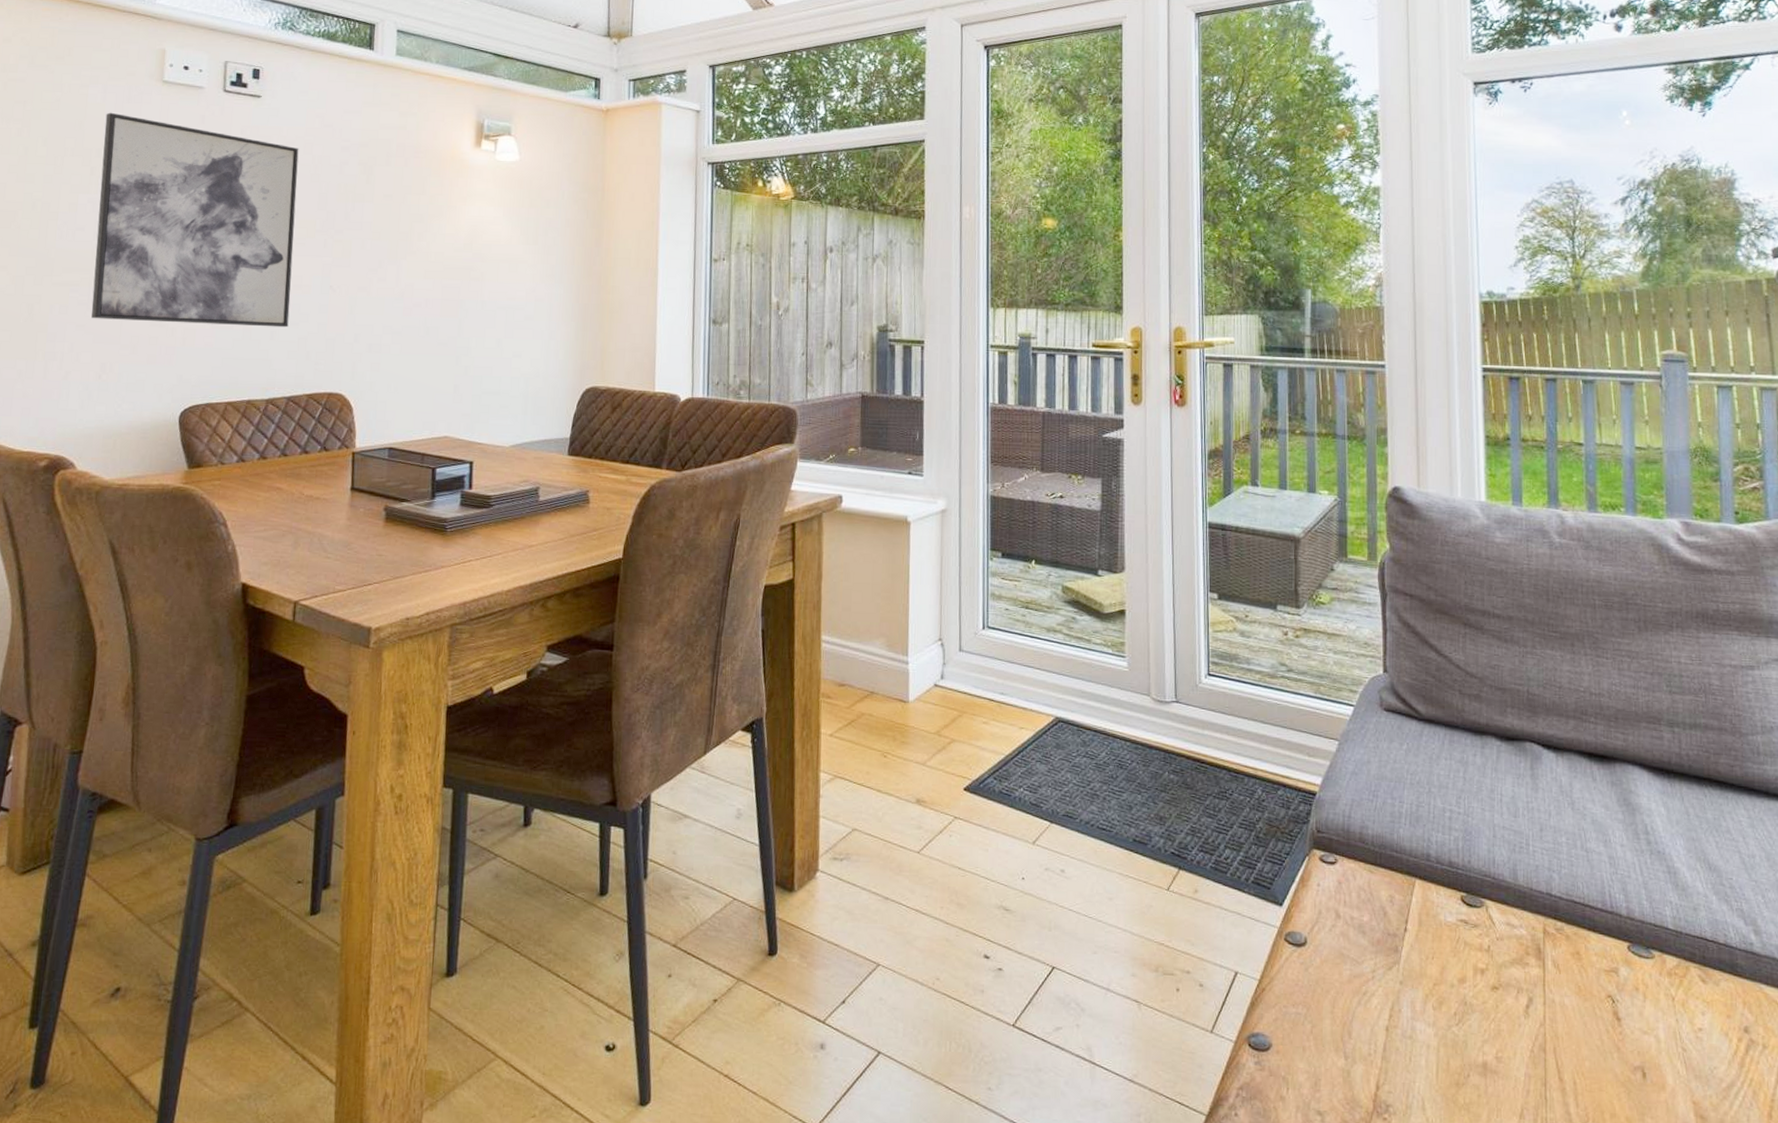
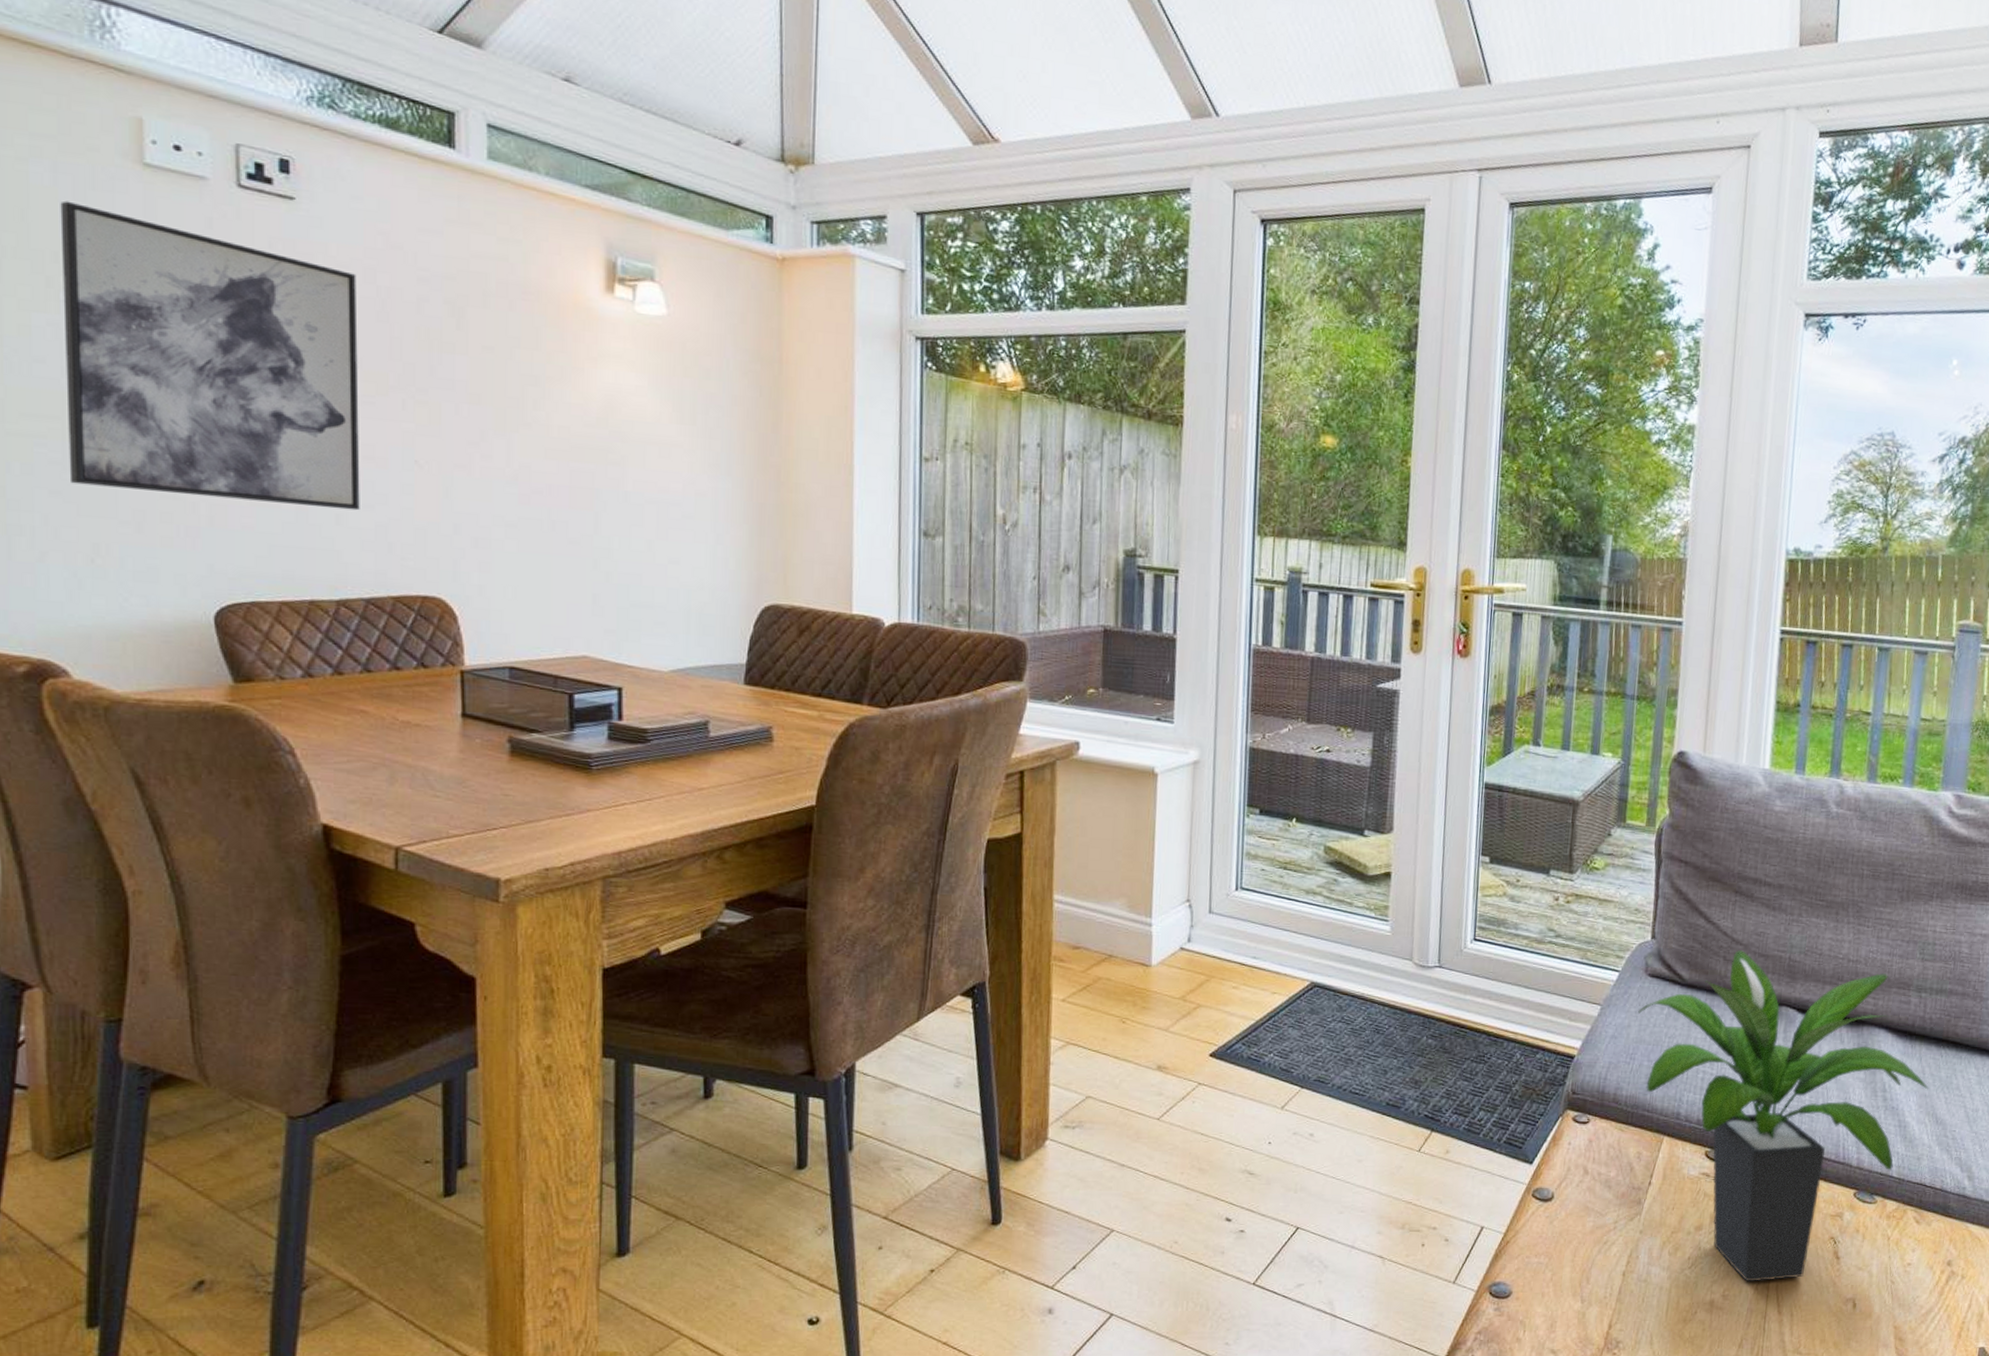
potted plant: none [1377,684,1695,1044] -> present [1638,950,1929,1282]

